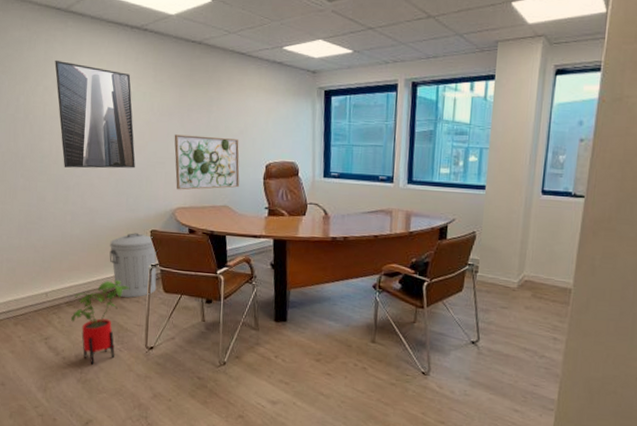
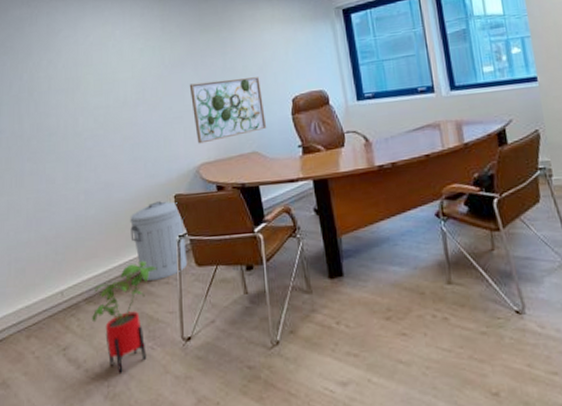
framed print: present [55,60,136,169] -> none [58,30,150,142]

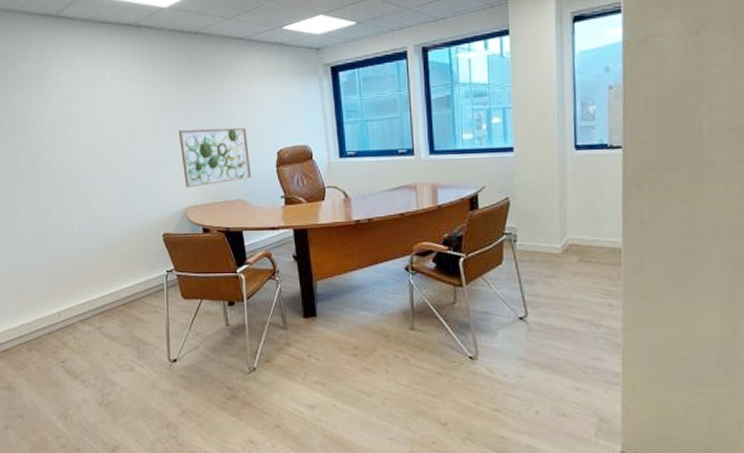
house plant: present [91,260,157,373] -> none [86,290,147,385]
trash can: present [130,201,188,280] -> none [121,238,175,308]

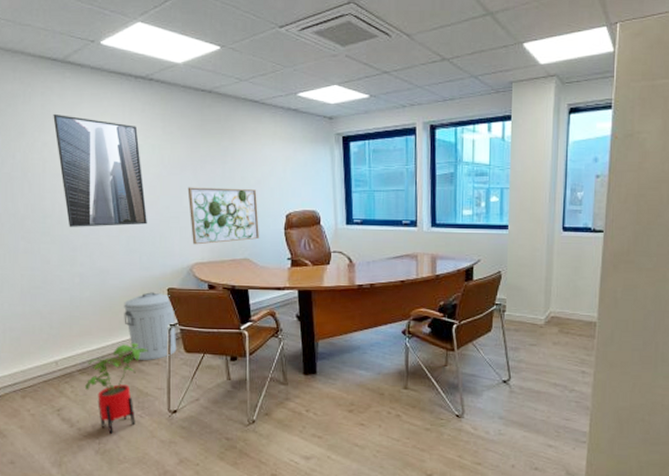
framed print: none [49,67,140,178] -> present [53,113,147,227]
house plant: none [86,290,147,385] -> present [84,342,148,434]
trash can: none [121,238,175,308] -> present [124,292,177,360]

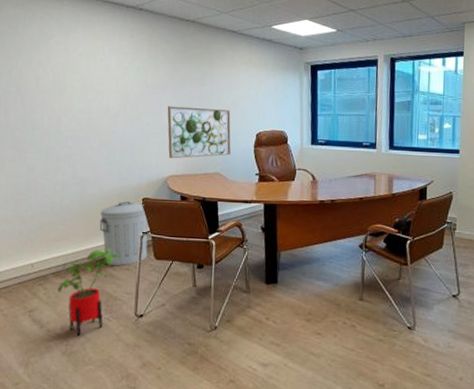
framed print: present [53,113,147,227] -> none [49,36,129,139]

